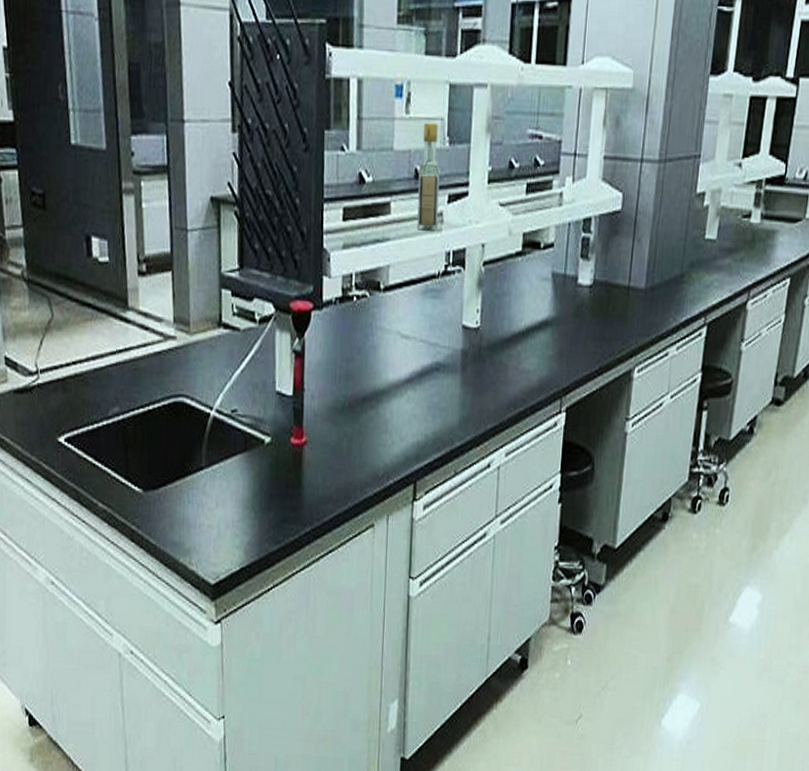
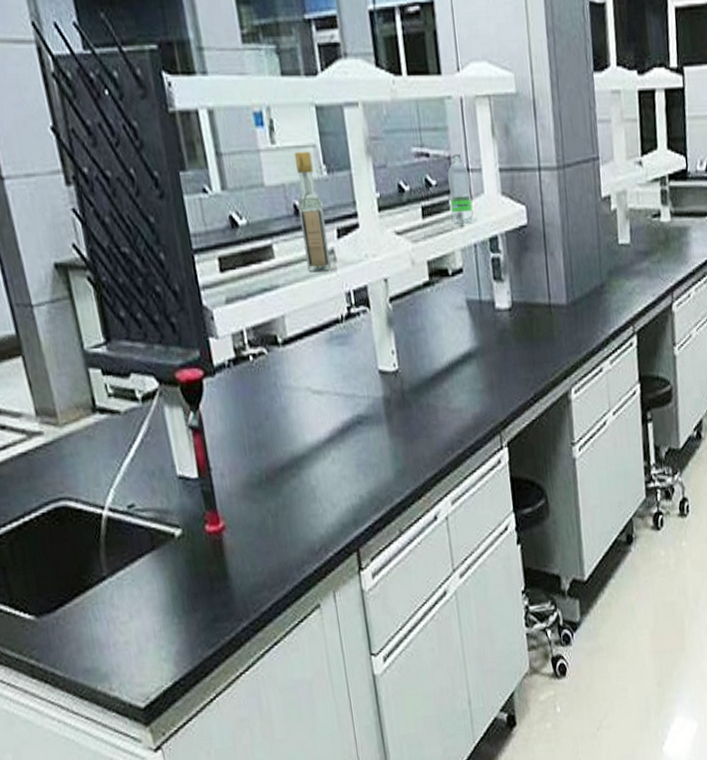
bottle: none [552,139,575,204] -> present [447,154,473,224]

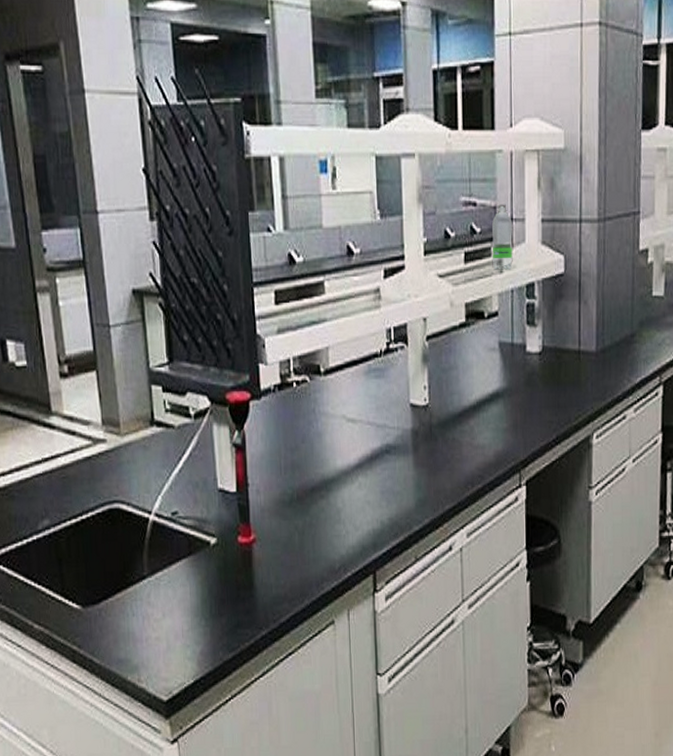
bottle: present [294,152,331,272] -> none [350,198,375,308]

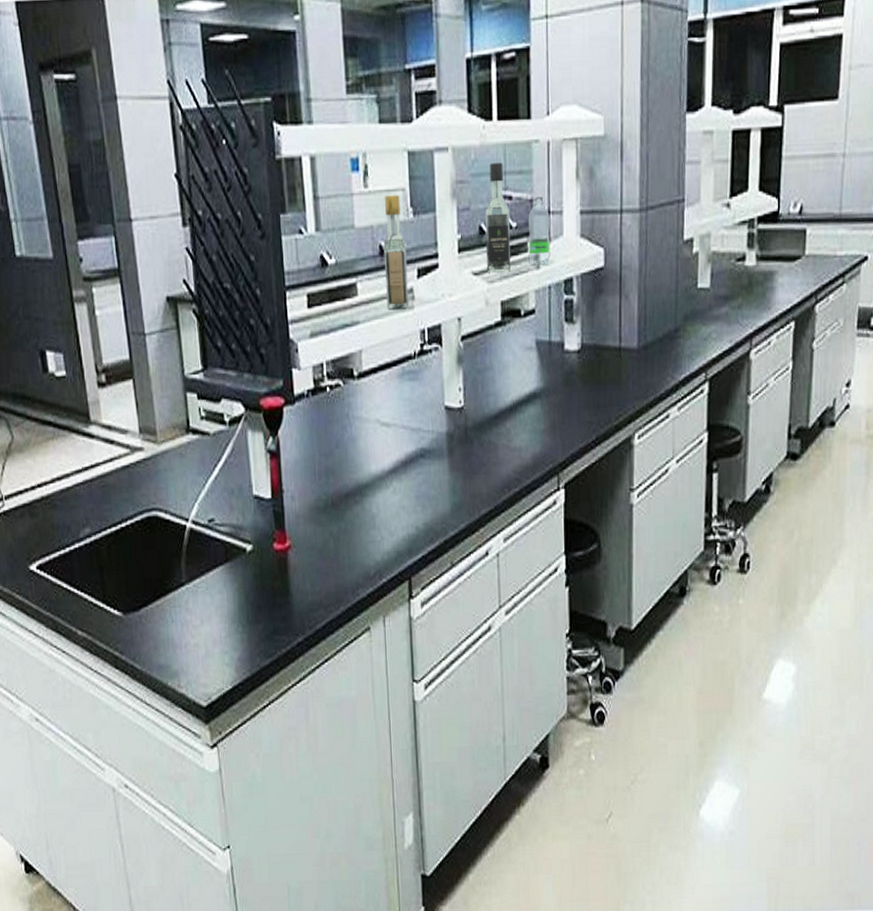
bottle: none [350,198,375,308] -> present [382,195,409,309]
bottle: none [450,170,475,277] -> present [484,163,511,274]

